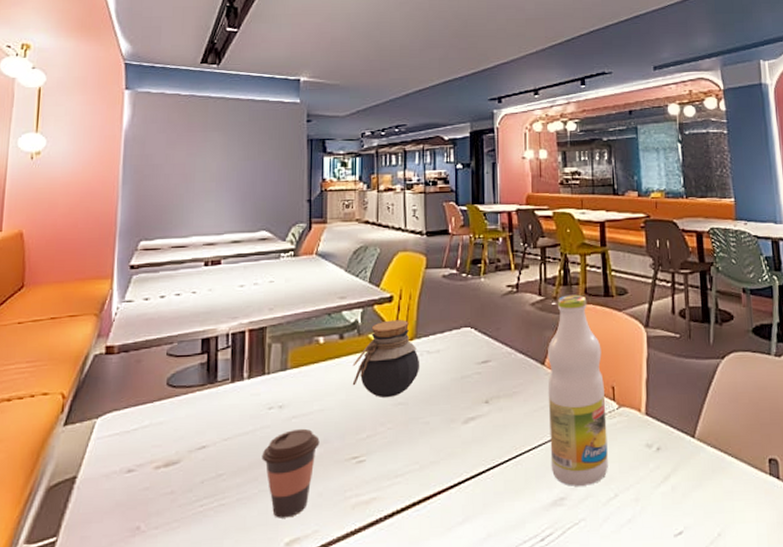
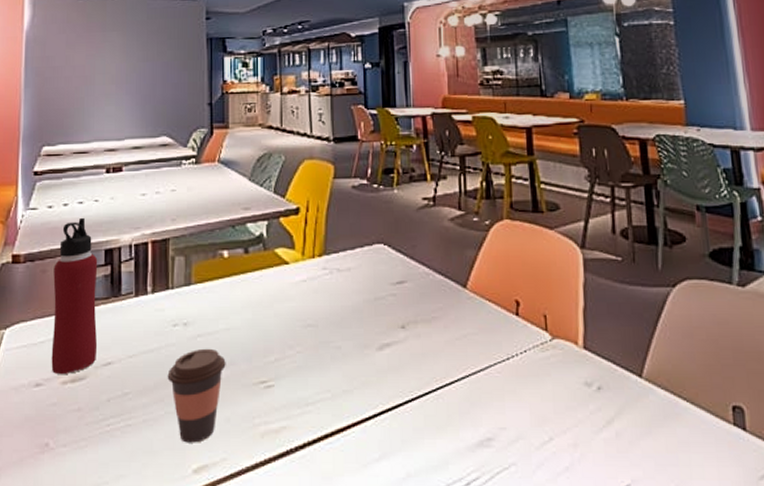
water bottle: none [144,308,195,459] -> present [51,217,98,374]
jar: present [352,320,420,398] -> none [258,234,330,319]
bottle: present [548,294,608,486] -> none [470,209,541,426]

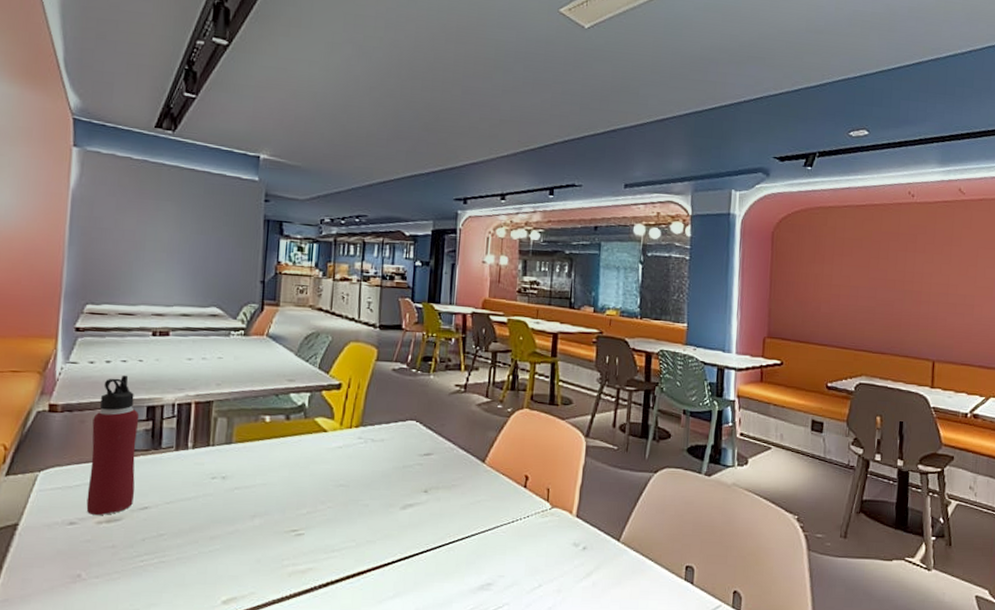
coffee cup: present [167,348,226,443] -> none [203,499,261,579]

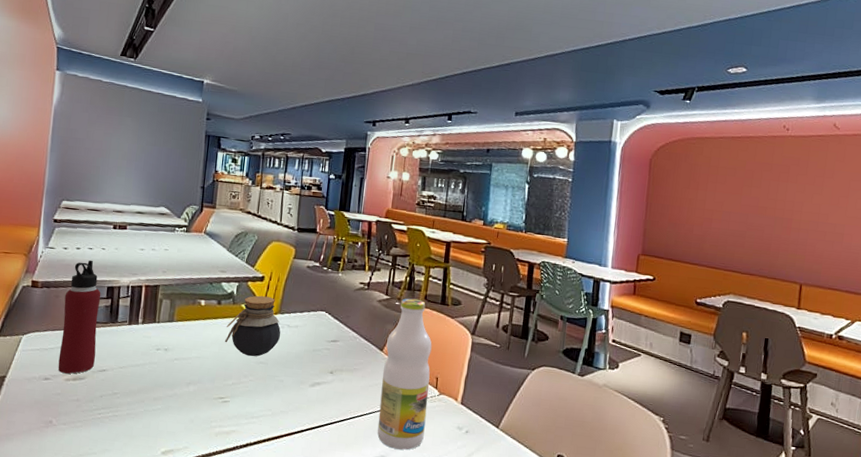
jar: none [296,406,364,479] -> present [224,295,281,357]
bottle: none [482,399,541,575] -> present [377,298,432,450]

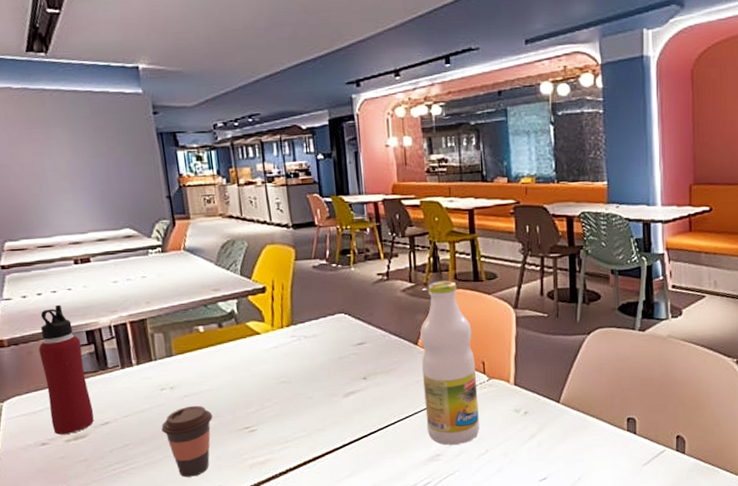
coffee cup: none [148,368,195,434] -> present [161,405,213,477]
jar: present [224,295,281,357] -> none [234,308,299,378]

